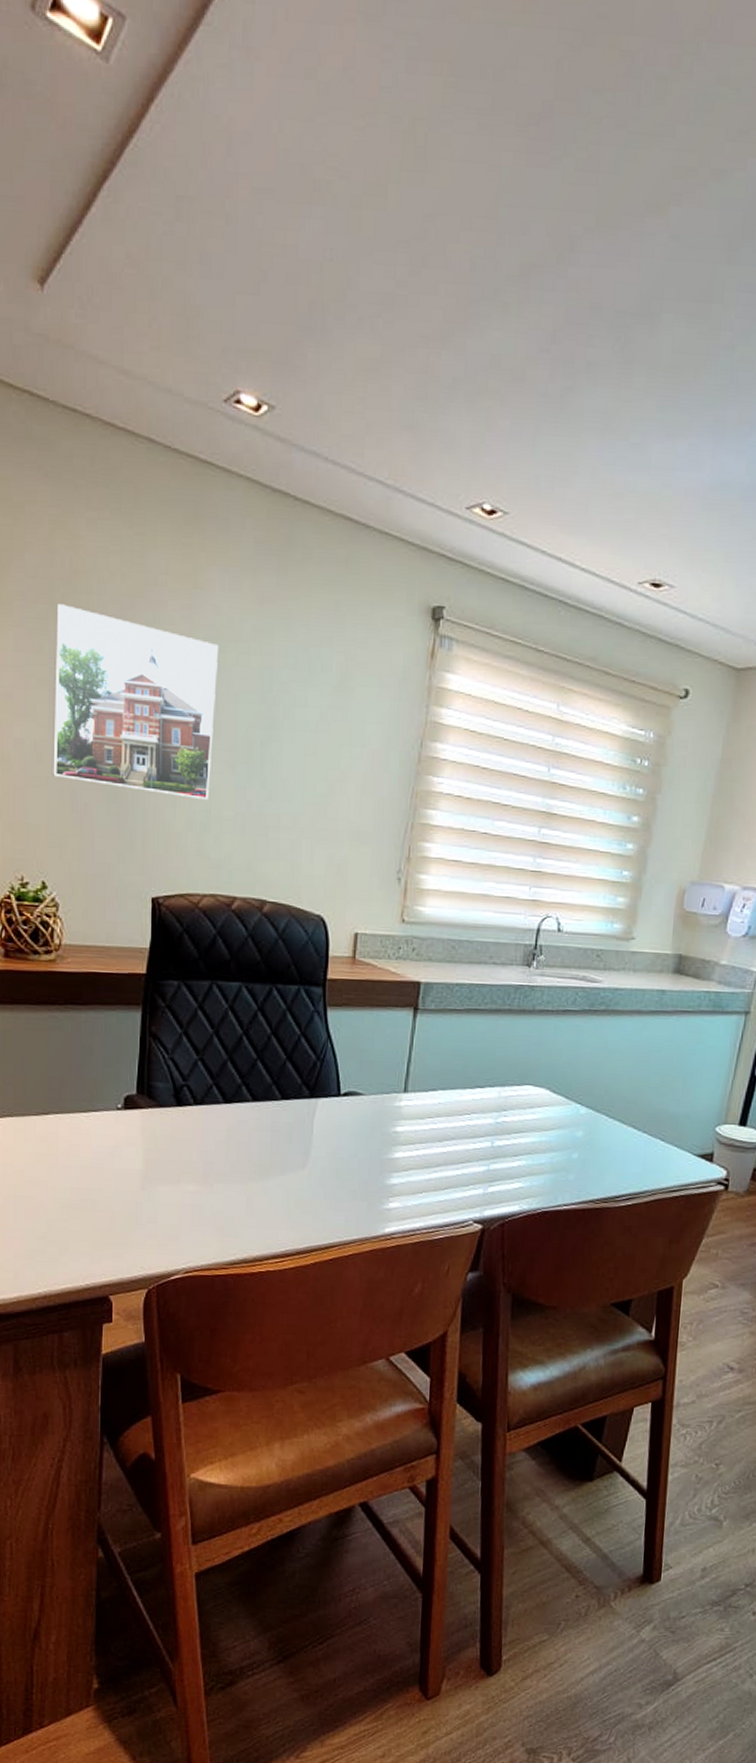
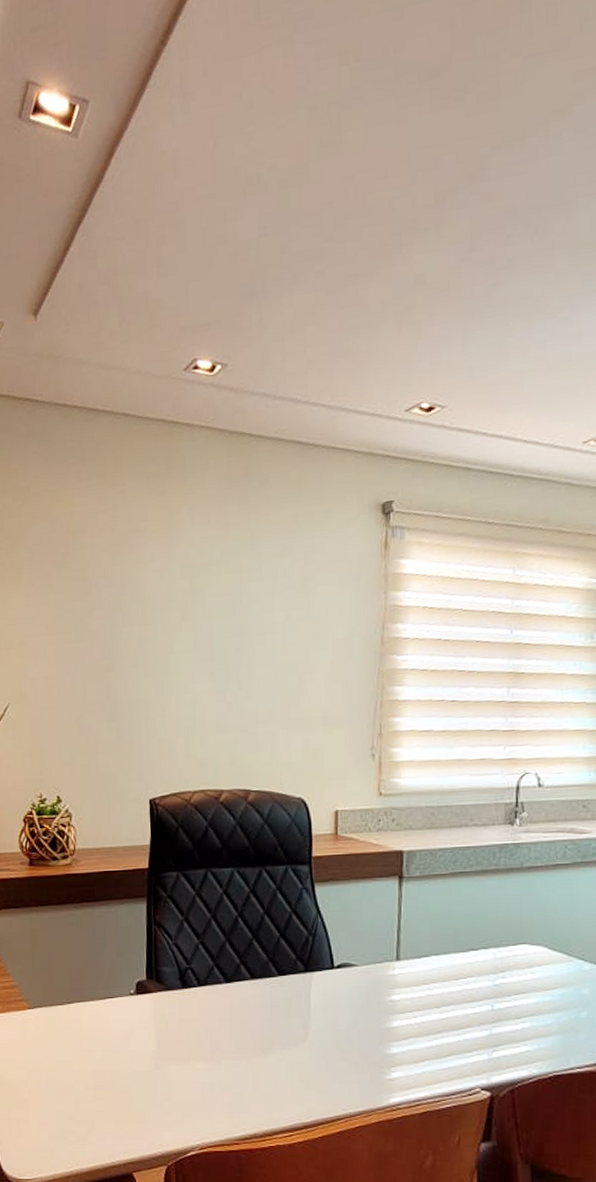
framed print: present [51,604,218,799] -> none [58,561,194,707]

